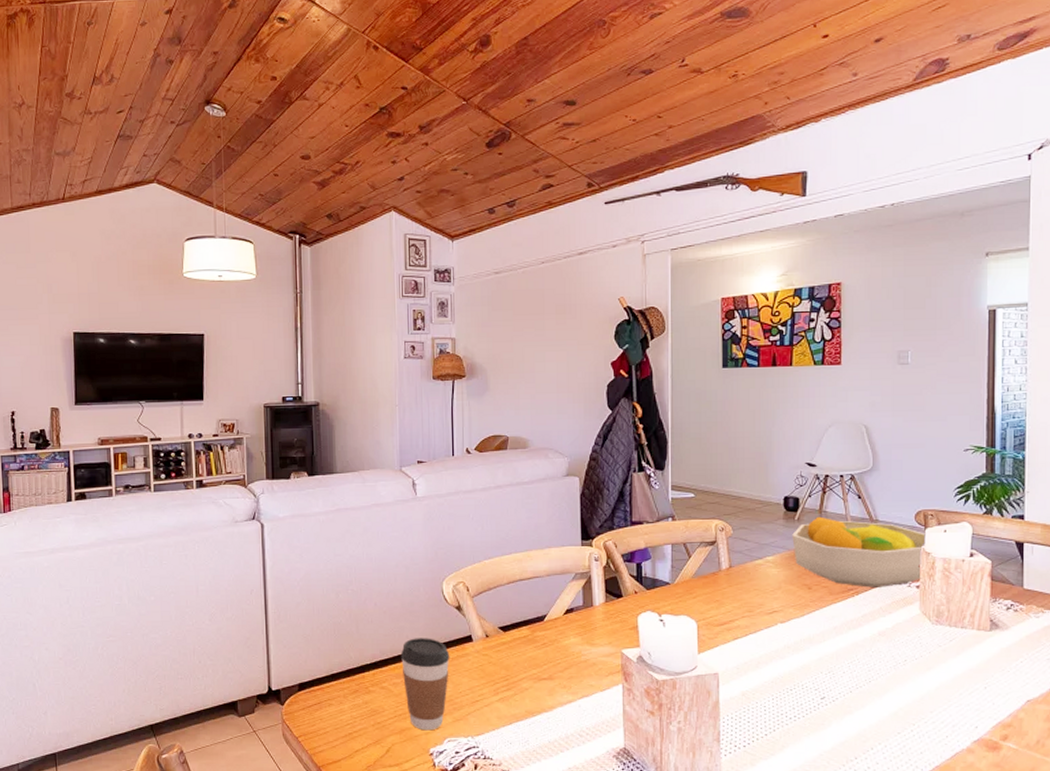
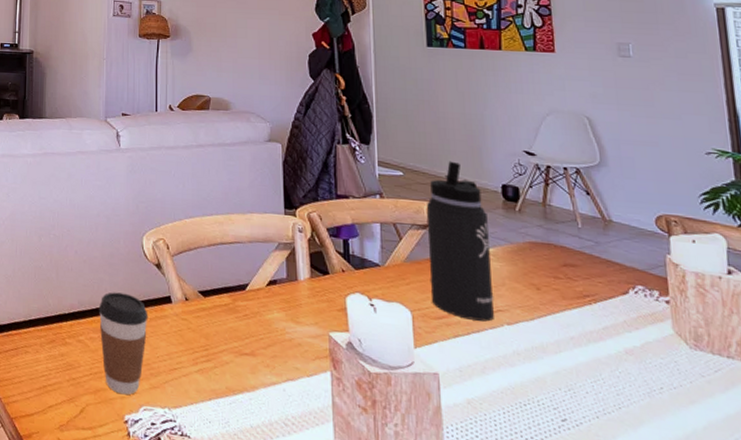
thermos bottle: none [714,479,771,623] -> present [426,161,494,322]
fruit bowl: present [792,516,926,588] -> none [514,210,672,298]

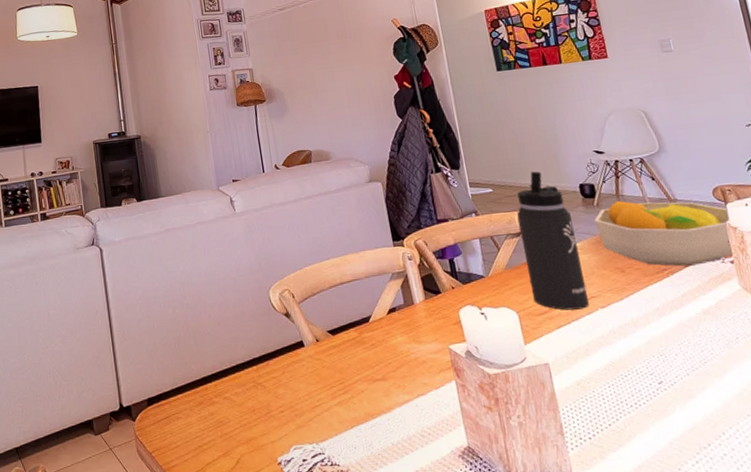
coffee cup: present [98,292,148,395] -> none [238,346,288,440]
fruit bowl: none [514,210,672,298] -> present [594,200,735,267]

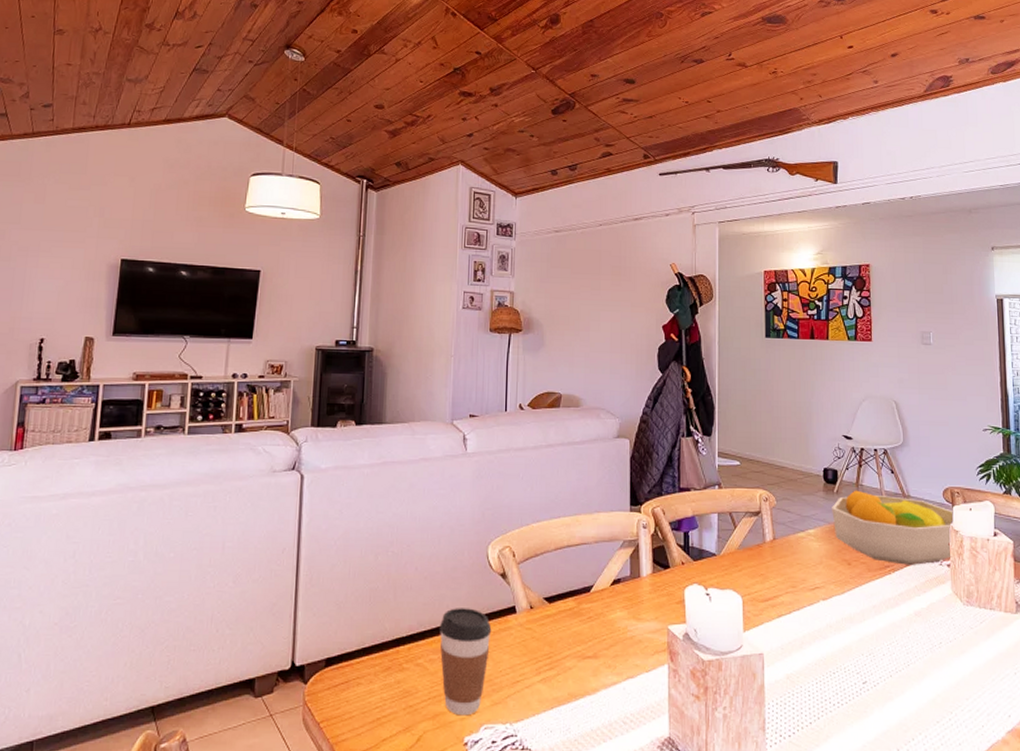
coffee cup: none [238,346,288,440] -> present [439,608,492,716]
thermos bottle: present [517,171,589,310] -> none [758,448,813,599]

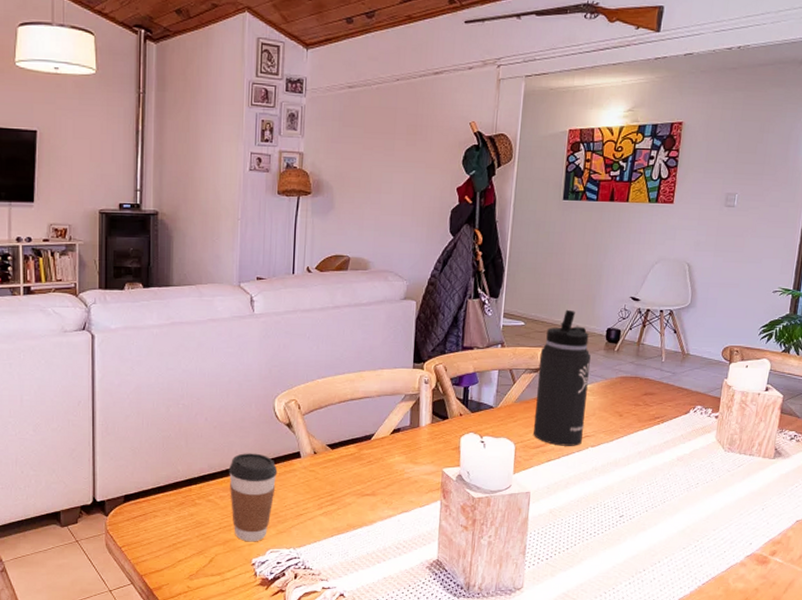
thermos bottle: none [758,448,813,599] -> present [533,309,591,446]
fruit bowl: present [832,490,953,565] -> none [610,348,730,417]

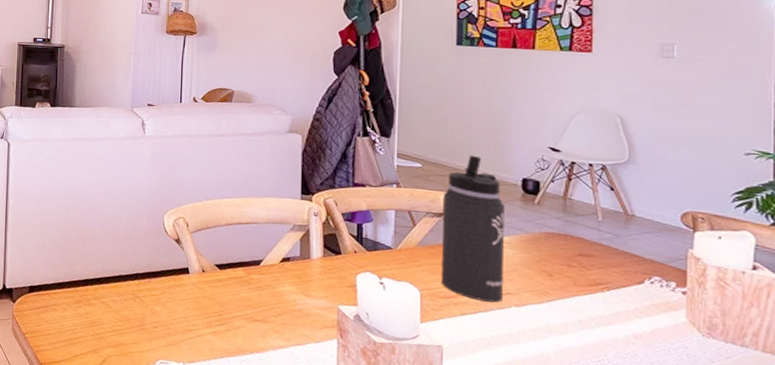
coffee cup: present [228,453,278,542] -> none [121,262,167,350]

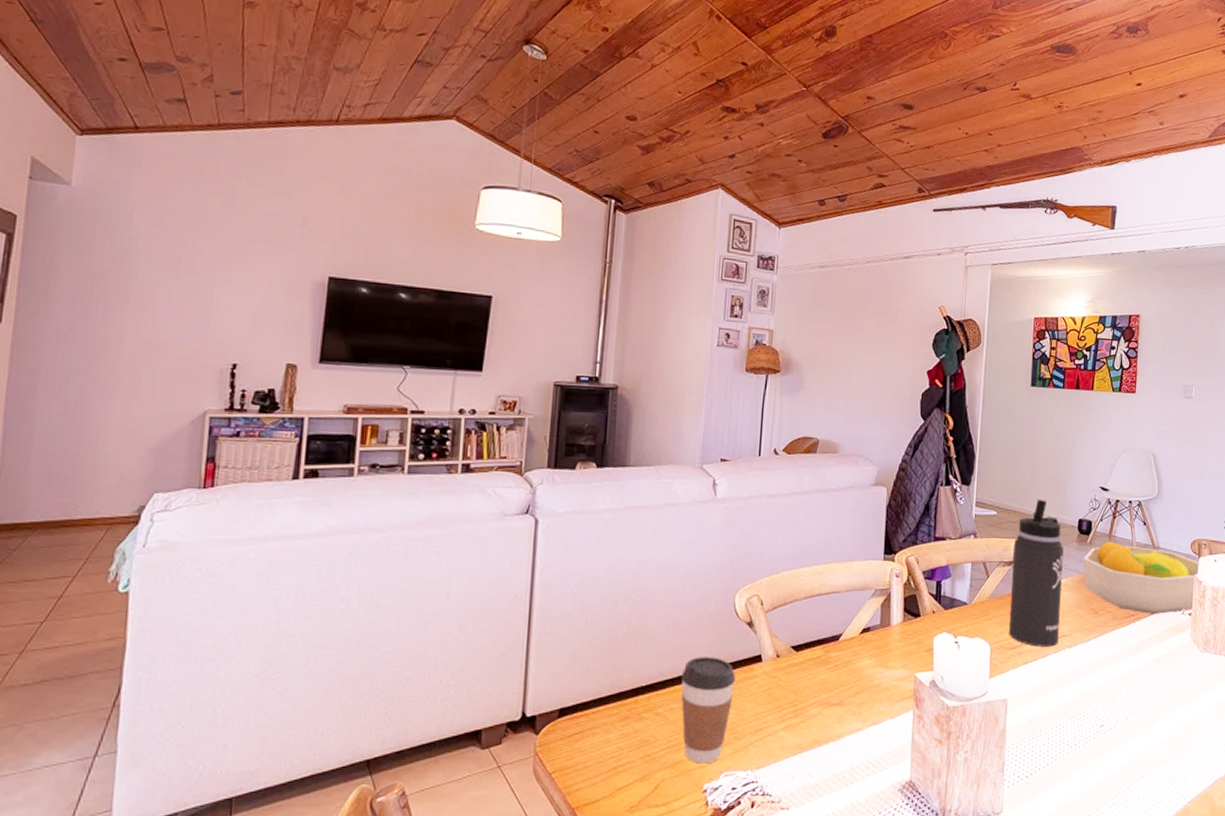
coffee cup: none [121,262,167,350] -> present [680,657,736,764]
fruit bowl: none [531,203,695,288] -> present [1083,541,1199,614]

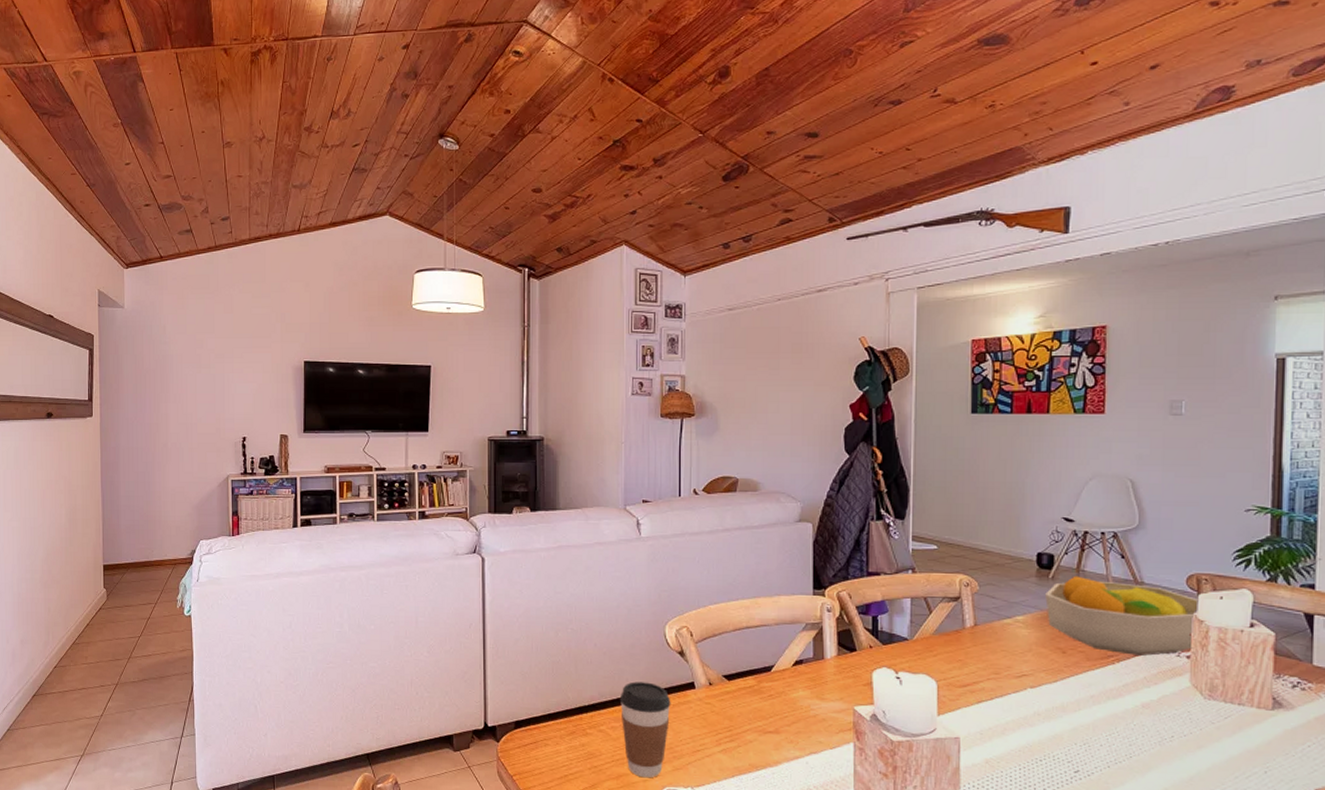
thermos bottle: present [1009,499,1064,647] -> none [957,531,1021,686]

